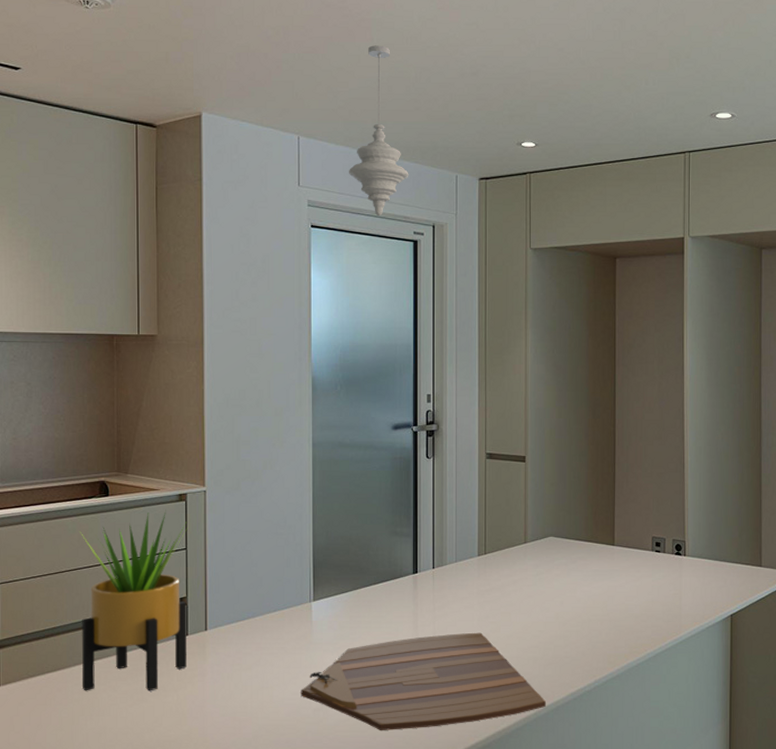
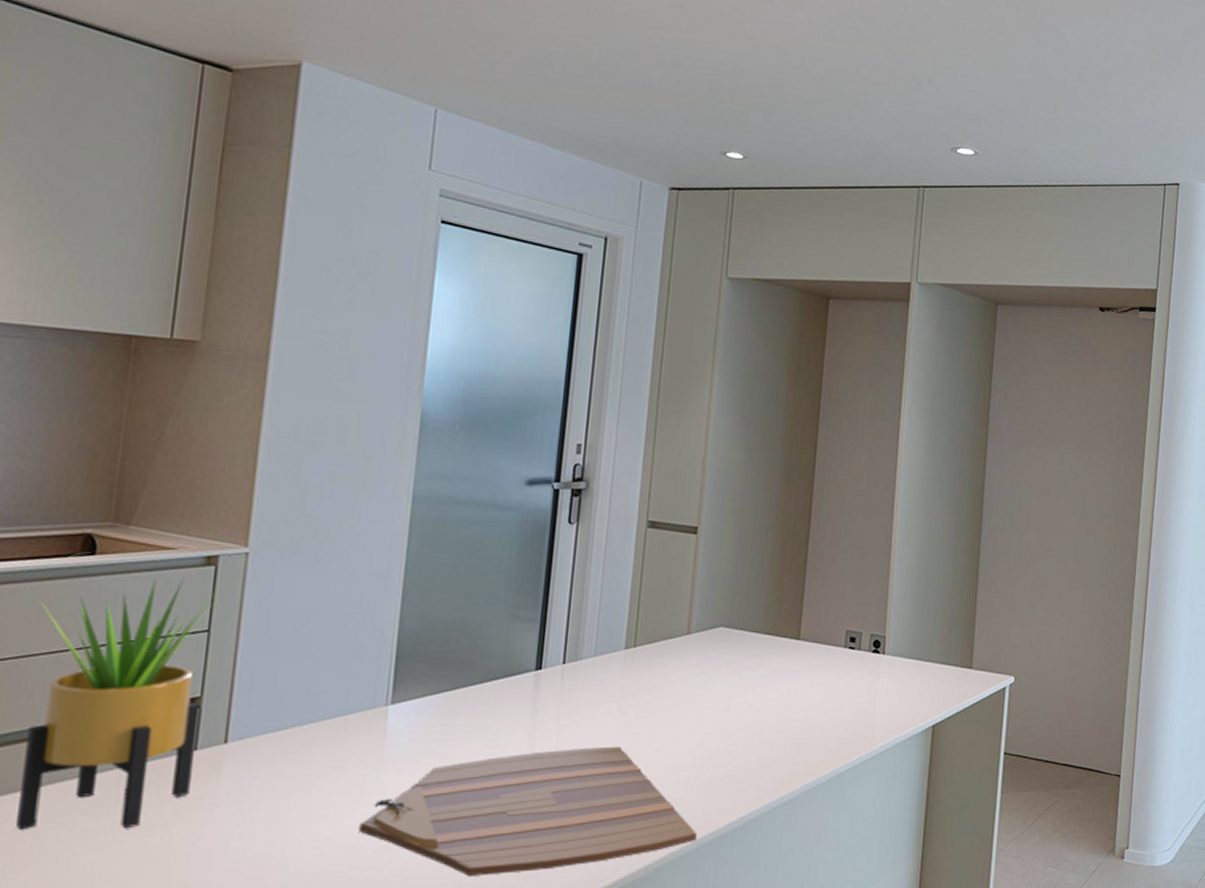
pendant light: present [349,45,409,217] -> none [500,12,580,220]

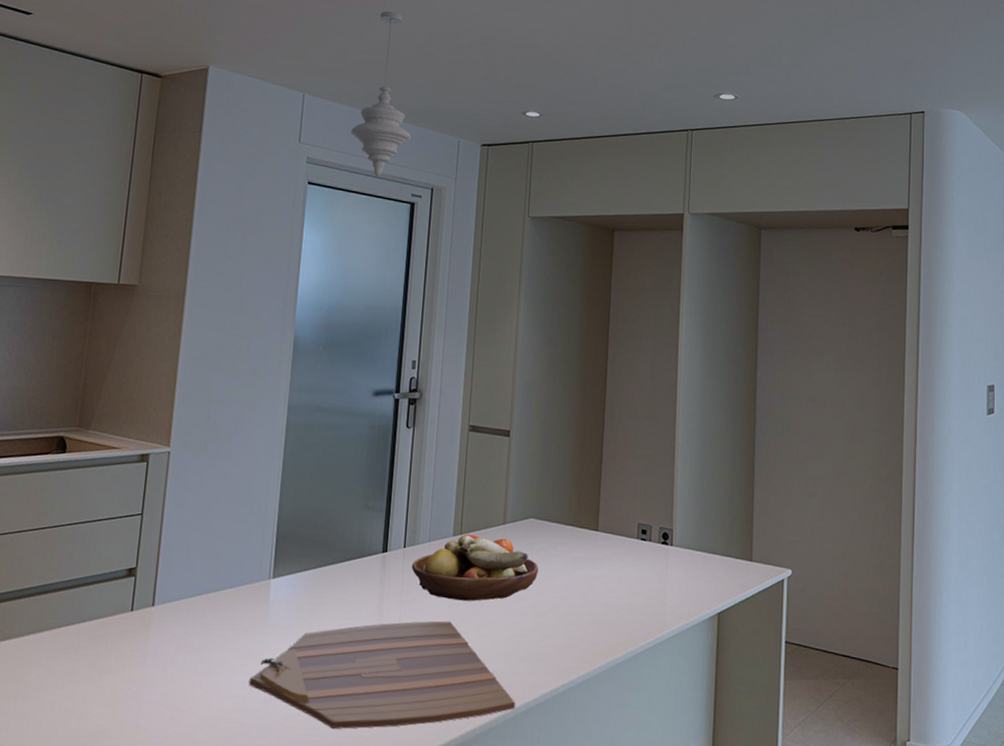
potted plant: present [16,577,214,830] -> none [10,471,146,673]
pendant light: none [500,12,580,220] -> present [351,11,412,177]
fruit bowl: none [572,646,728,723] -> present [411,534,538,601]

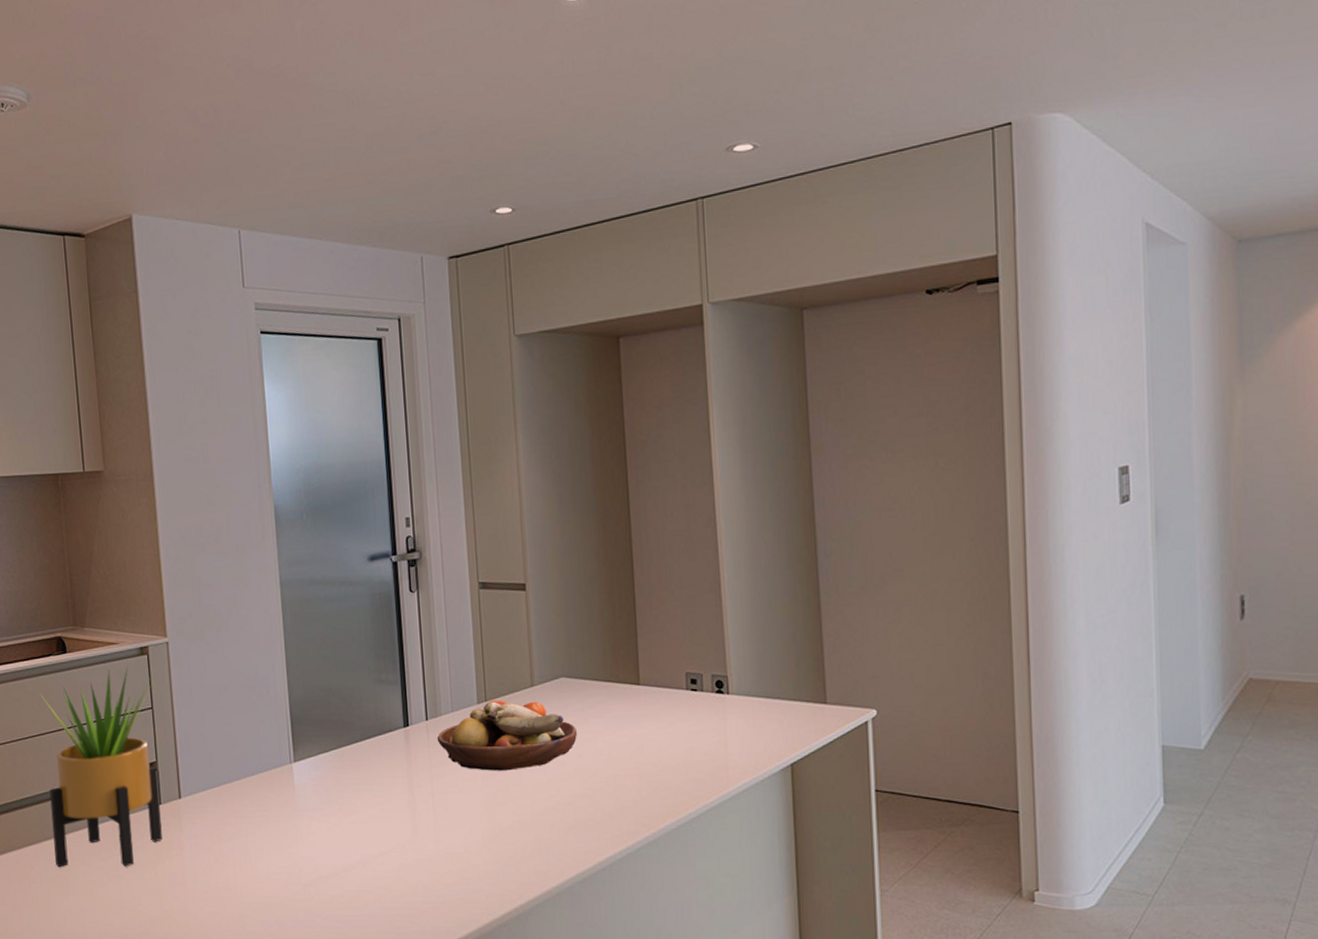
potted plant: none [10,471,146,673] -> present [40,666,162,868]
cutting board: present [249,621,515,729] -> none [287,793,569,908]
pendant light: present [351,11,412,177] -> none [298,112,367,314]

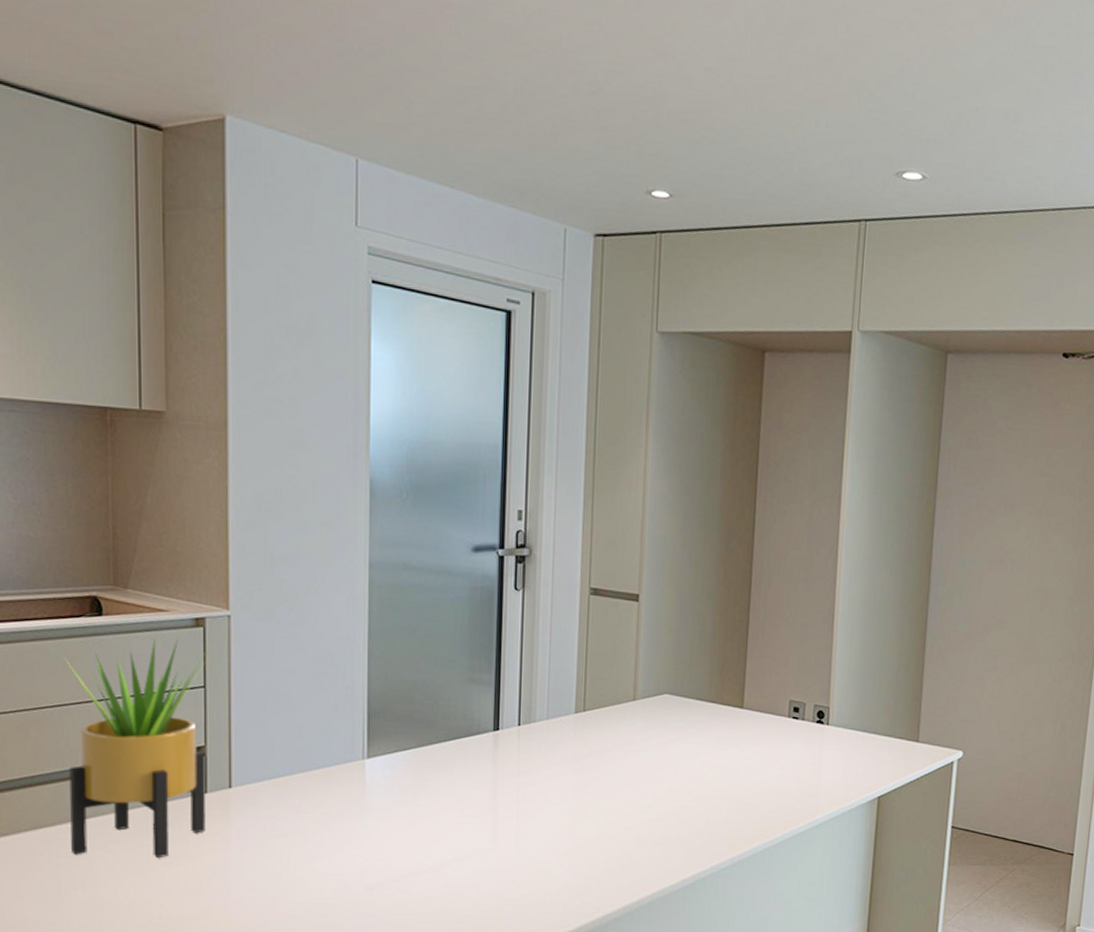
fruit bowl: present [437,700,577,771] -> none [528,710,675,784]

